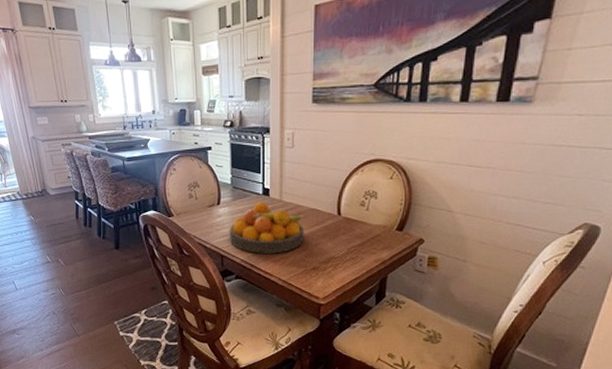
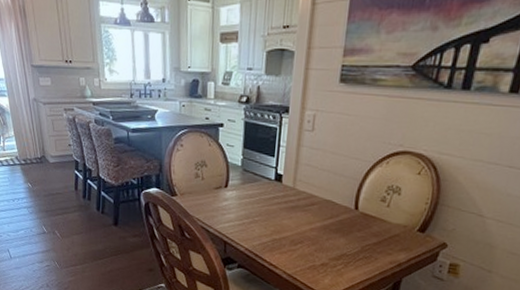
fruit bowl: present [229,202,306,254] -> none [235,188,320,246]

